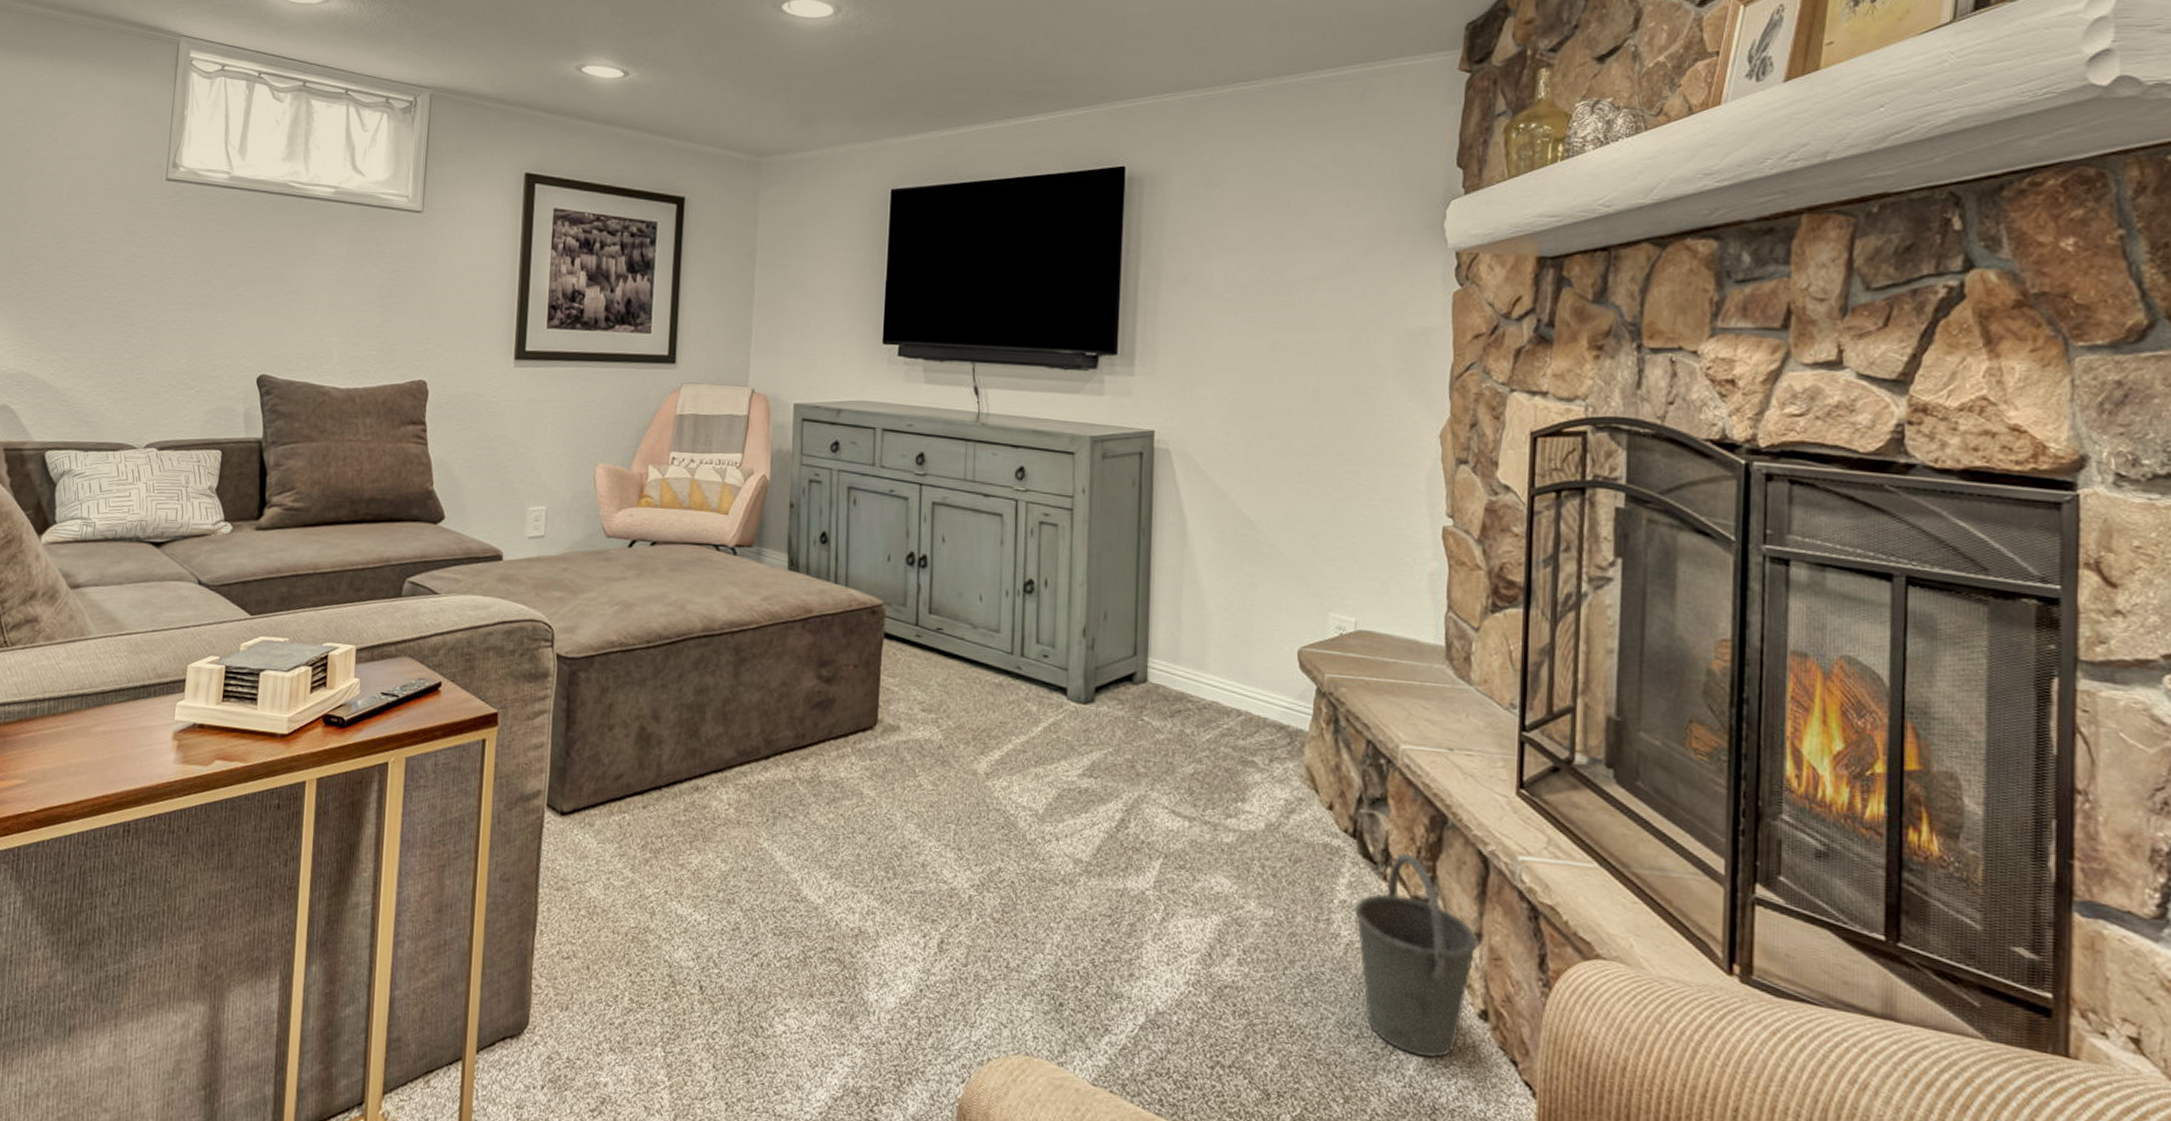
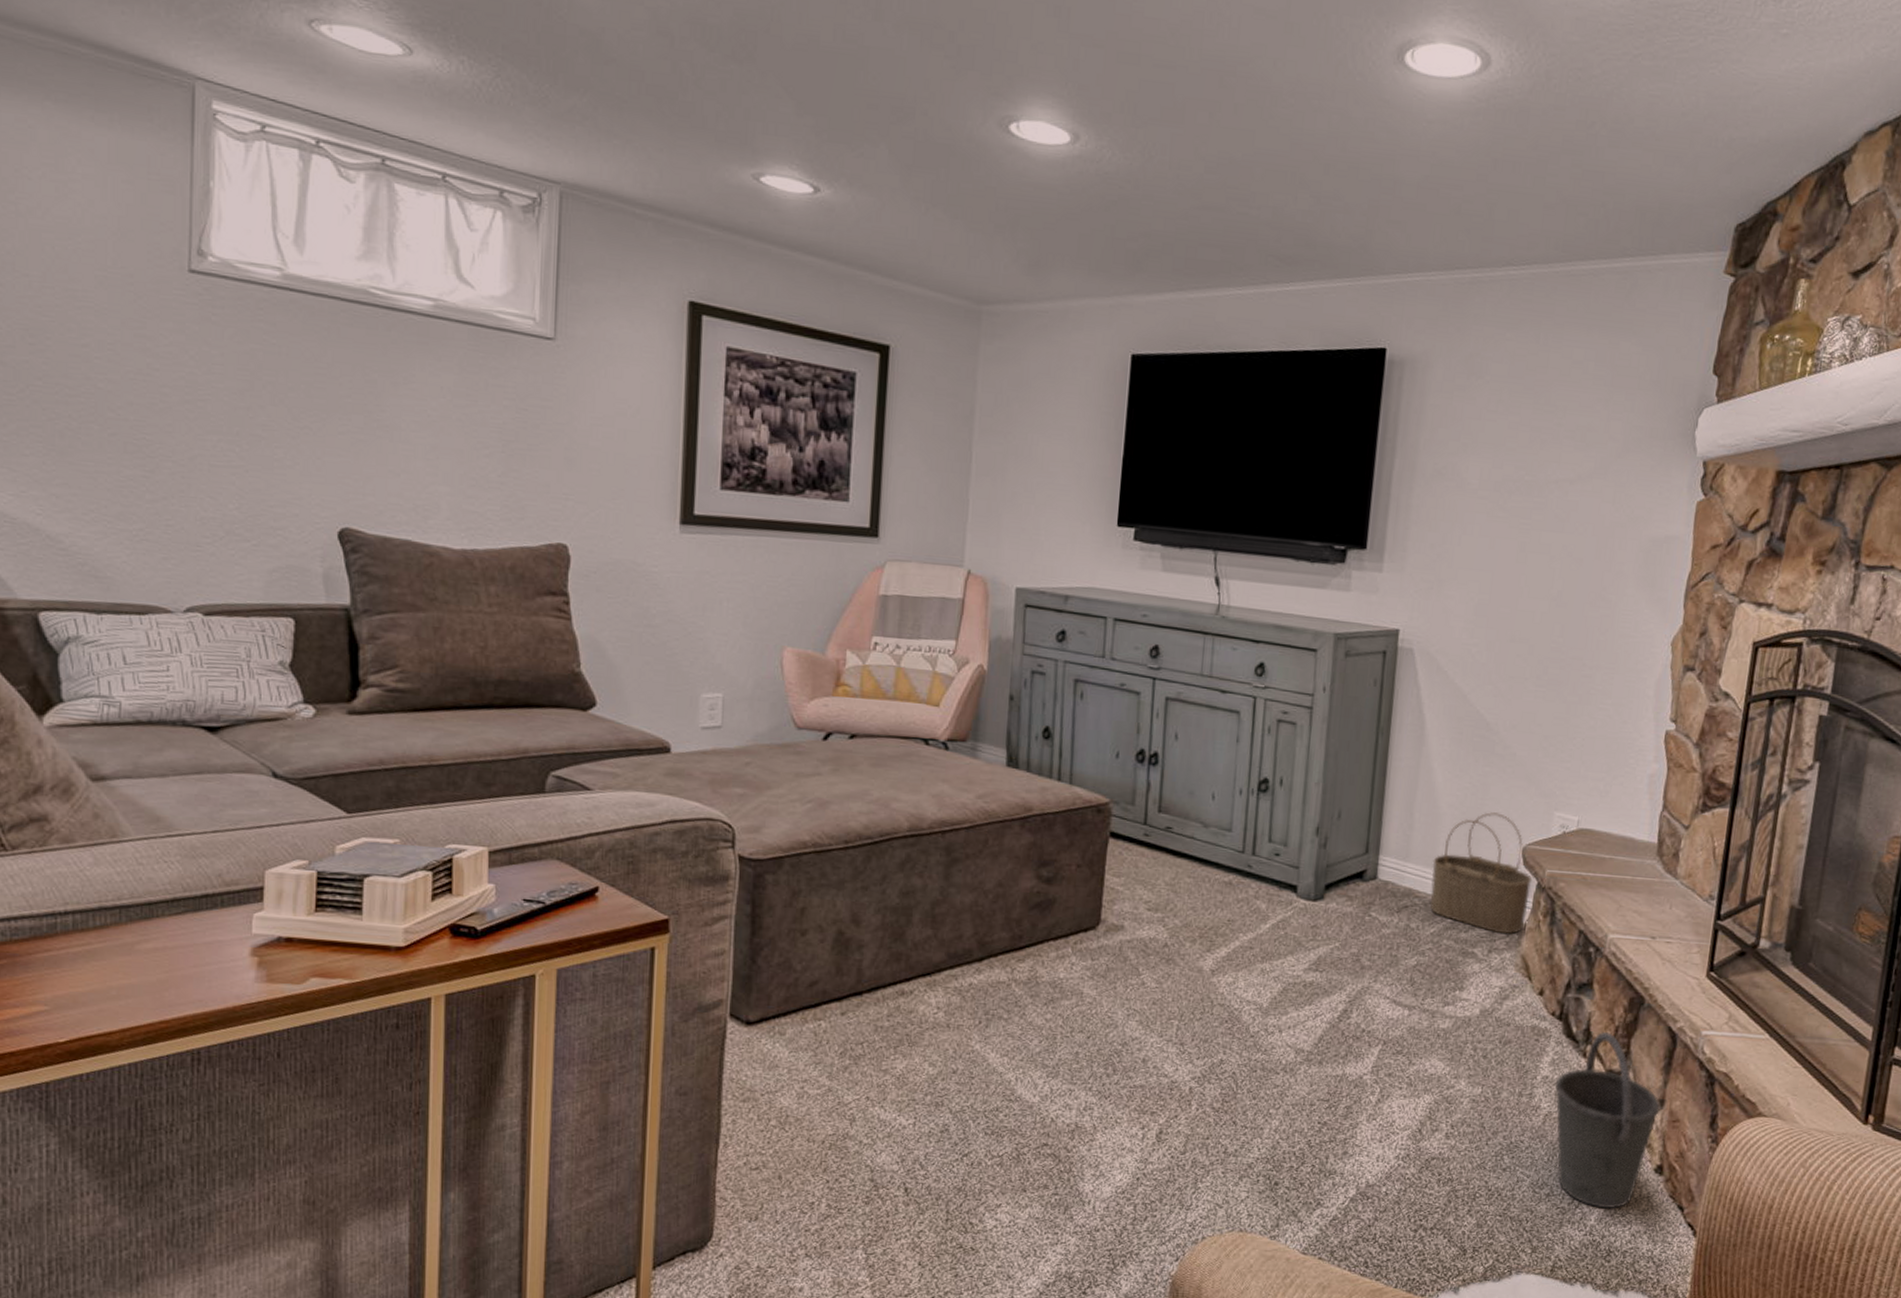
wicker basket: none [1203,613,1311,742] -> present [1430,812,1533,934]

